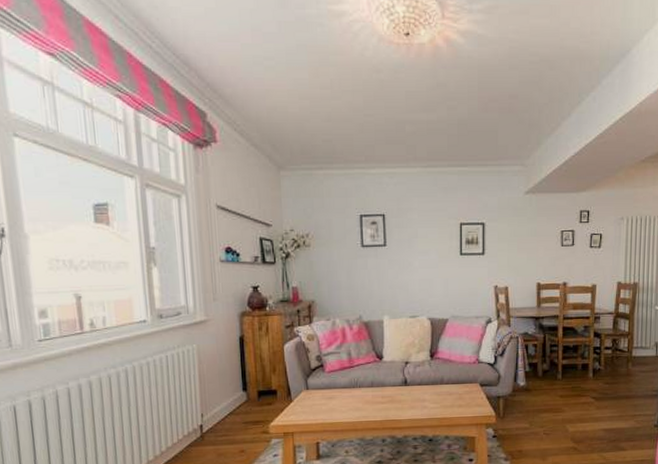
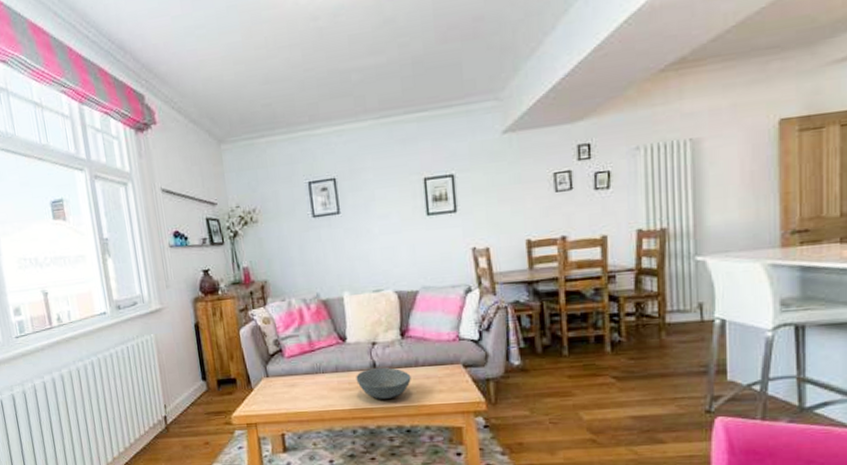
bowl: none [389,384,436,412] -> present [356,367,411,399]

